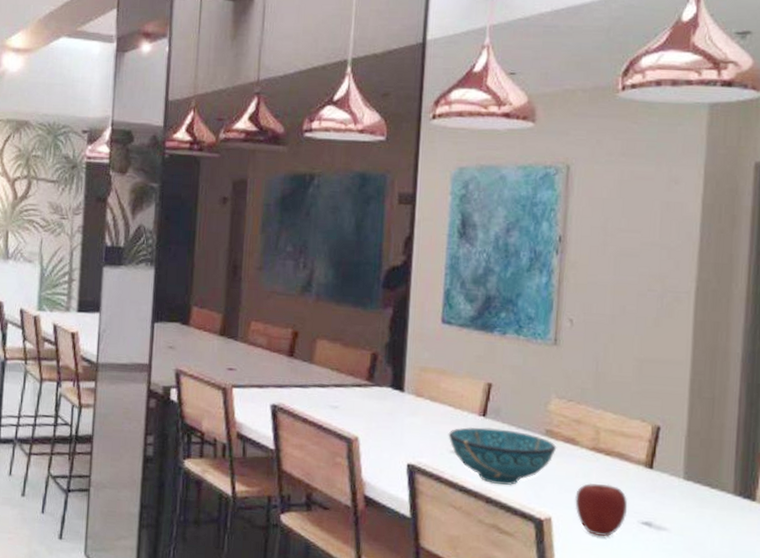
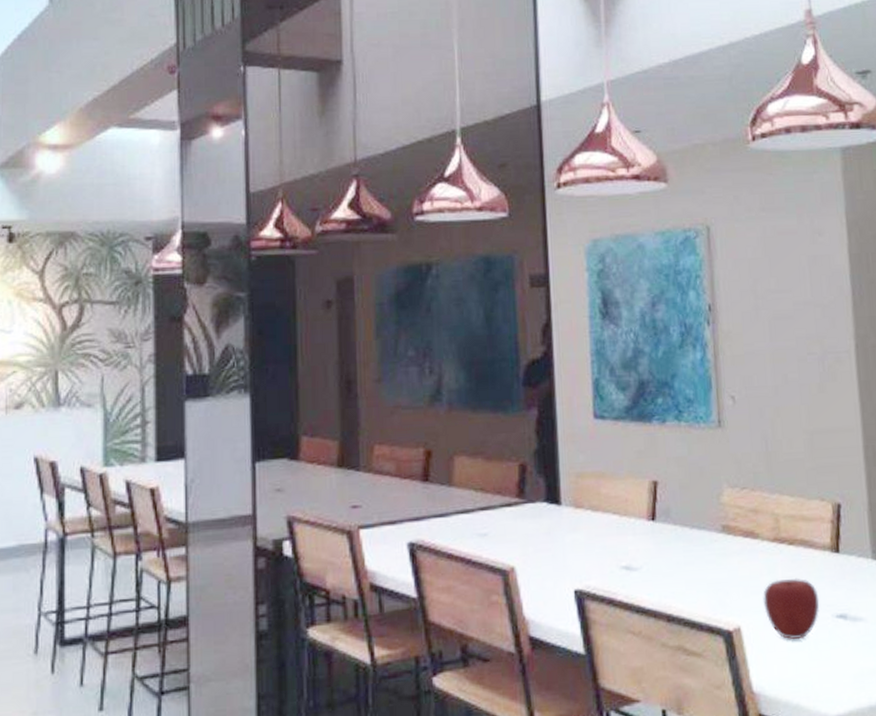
decorative bowl: present [448,426,557,486] -> none [616,532,737,599]

